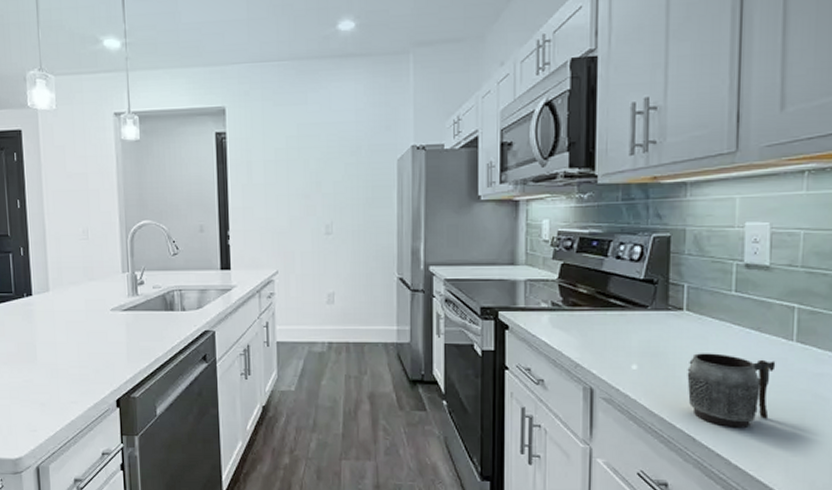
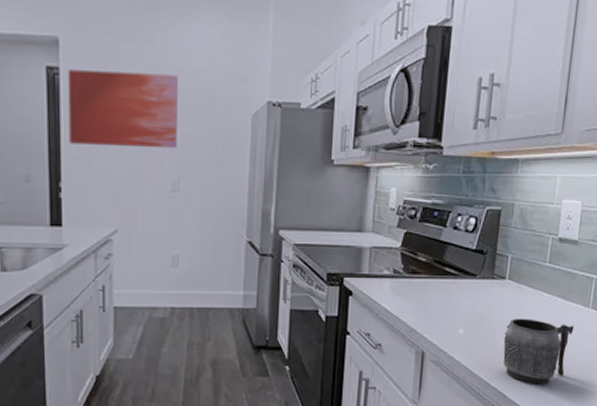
wall art: none [233,129,329,197] -> present [67,70,178,149]

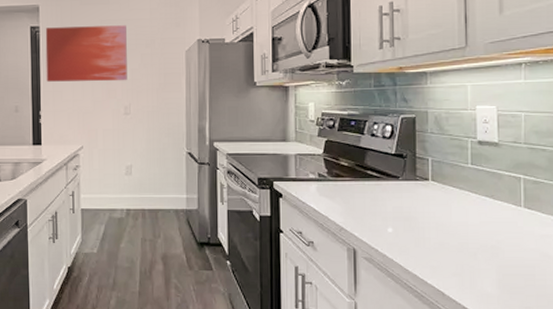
mug: present [503,318,574,384] -> none [434,218,508,283]

